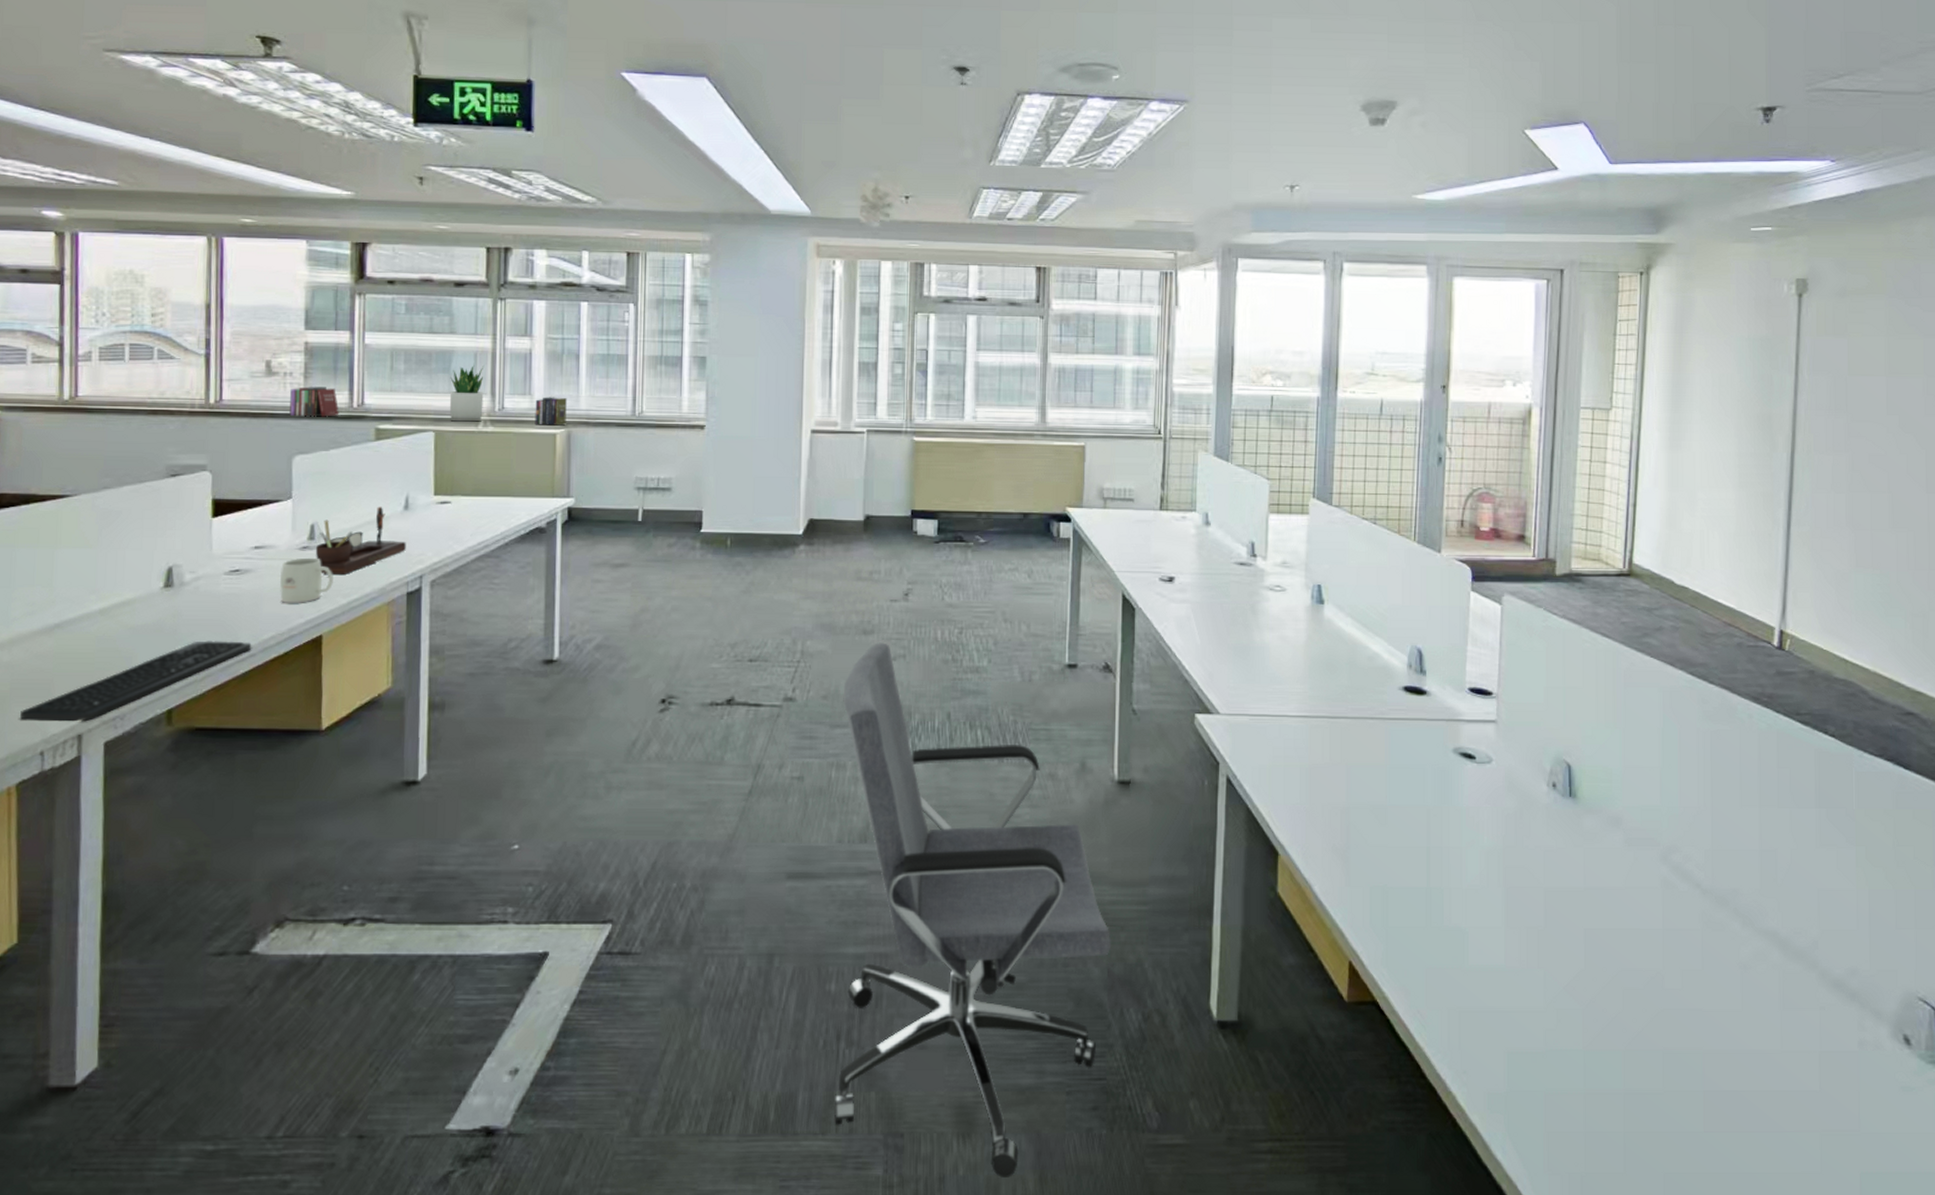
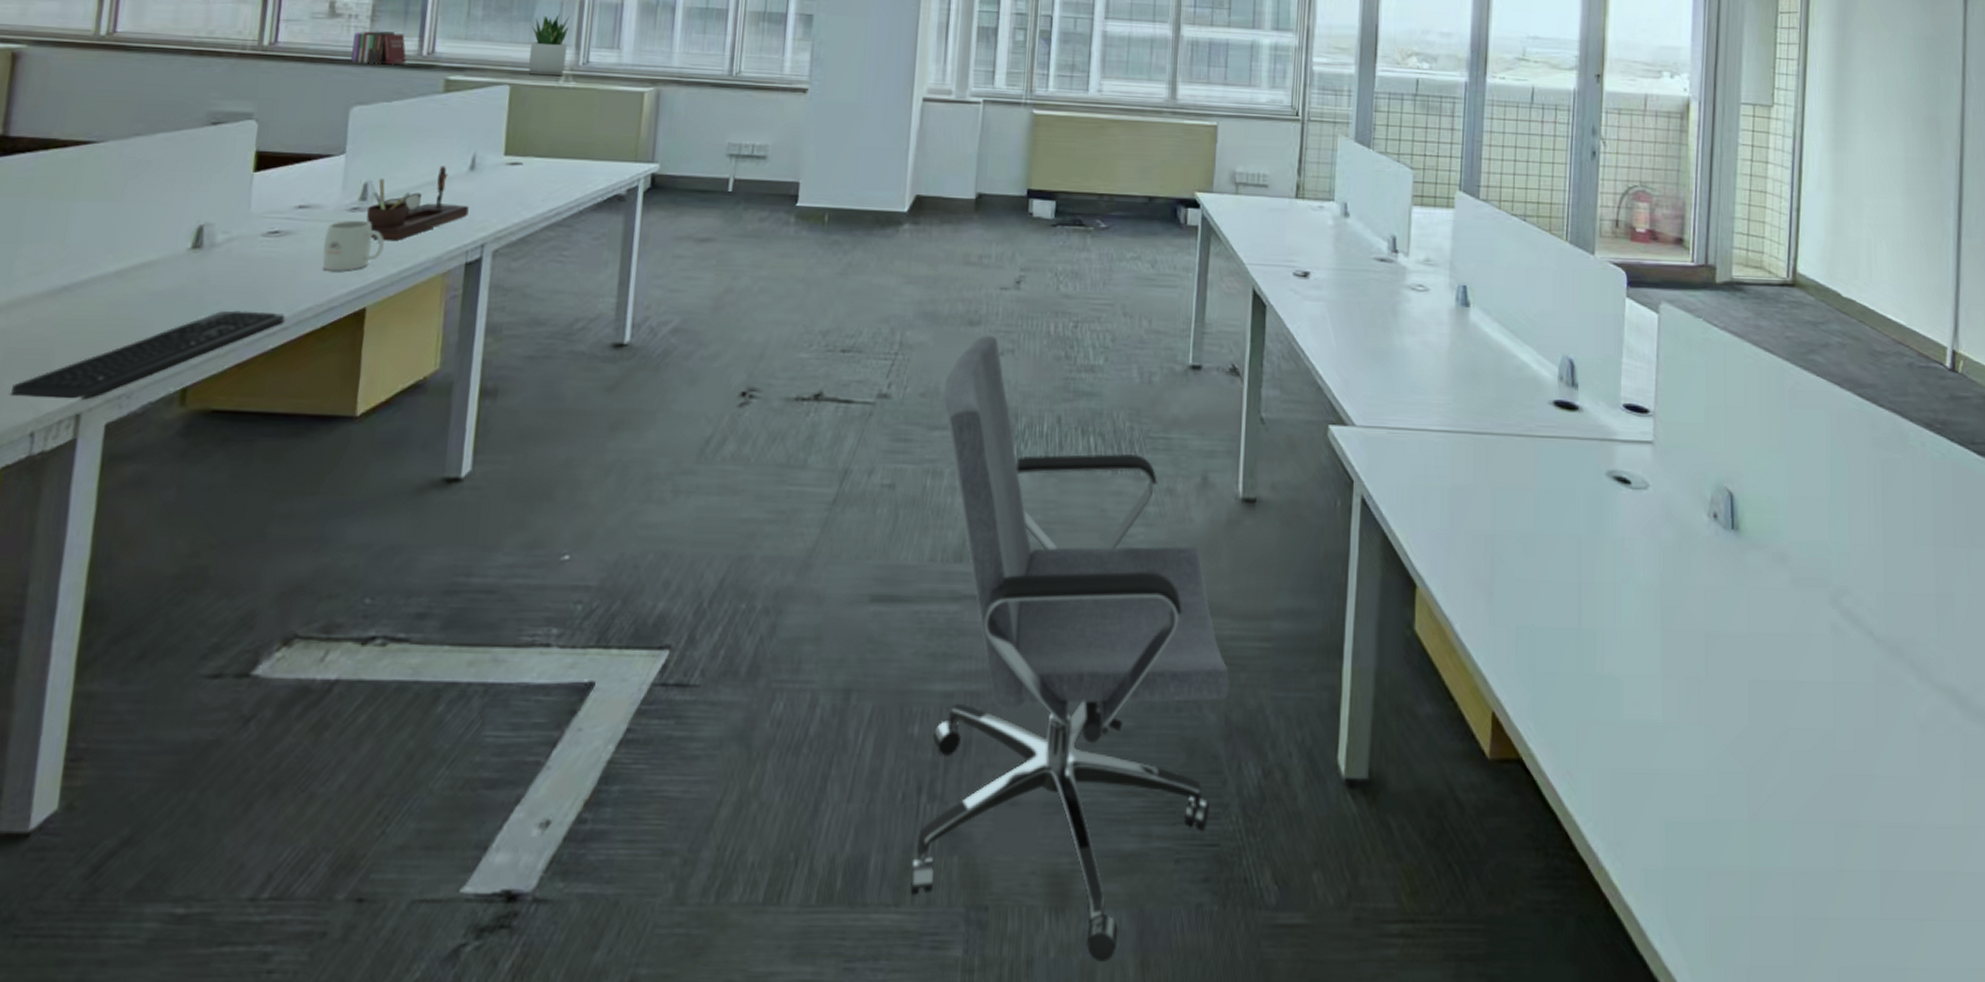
books: present [535,397,567,426] -> none [621,51,659,84]

